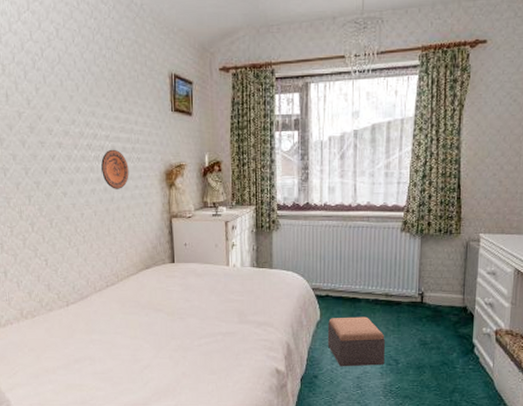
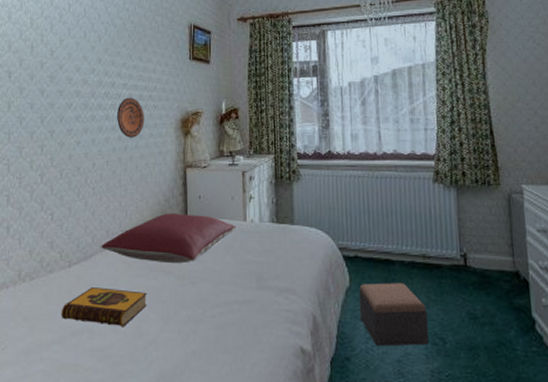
hardback book: none [63,323,141,355] -> present [61,287,147,327]
pillow: none [95,258,220,303] -> present [101,213,237,264]

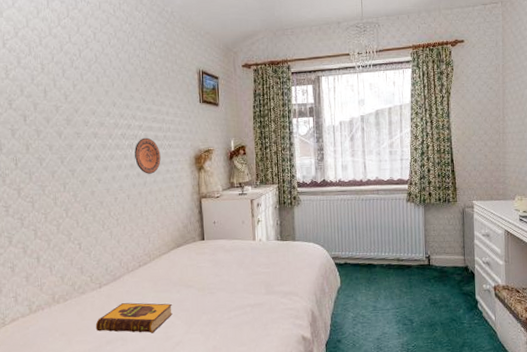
pillow: present [101,213,237,264] -> none [128,237,247,279]
footstool: present [358,282,429,347] -> none [347,281,401,330]

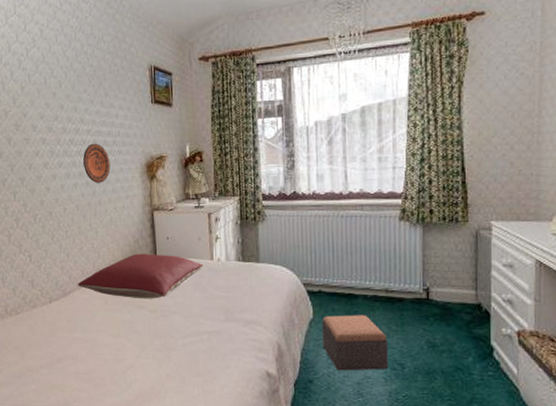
hardback book: present [95,302,172,333] -> none [46,320,123,354]
pillow: none [128,237,247,279] -> present [77,253,204,299]
footstool: none [347,281,401,330] -> present [321,315,389,371]

